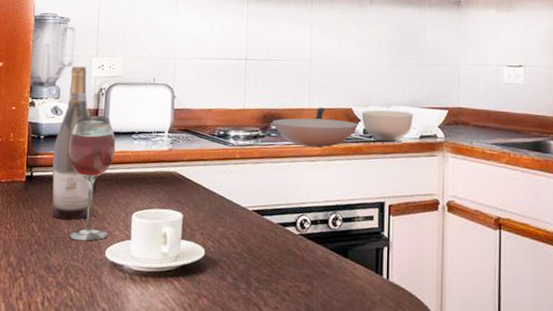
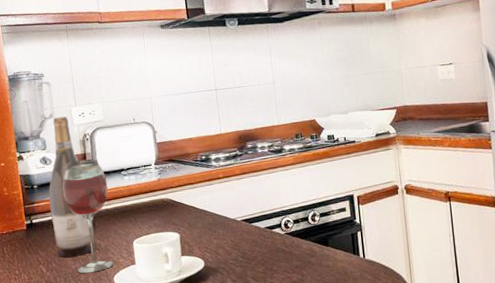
wok: present [272,107,358,147] -> none [247,122,323,158]
bowl: present [362,110,414,141] -> none [324,115,369,144]

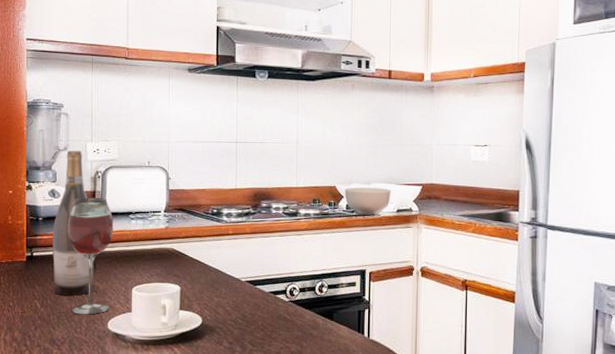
bowl: none [324,115,369,144] -> present [345,187,392,215]

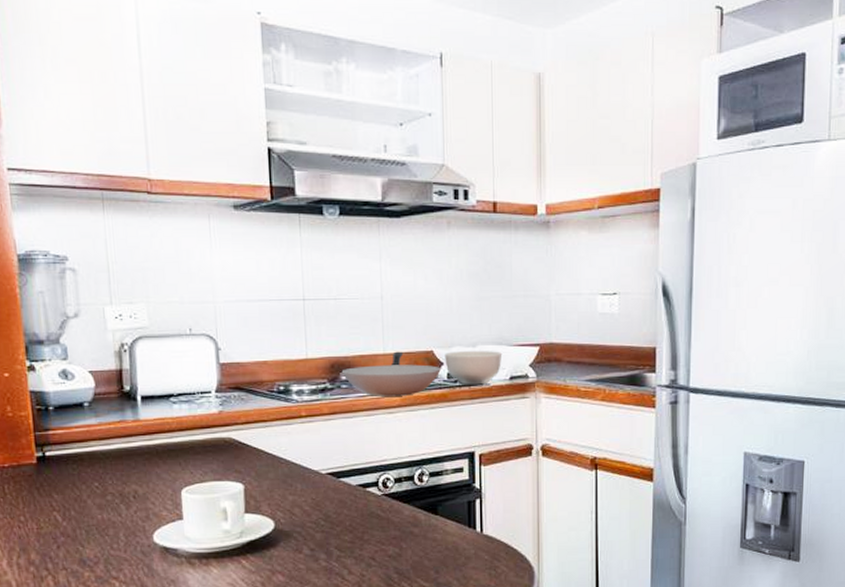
wine bottle: present [52,150,96,296] -> none [69,317,133,504]
wineglass: present [67,197,114,315] -> none [87,377,154,527]
wok: none [262,185,341,221] -> present [341,351,441,396]

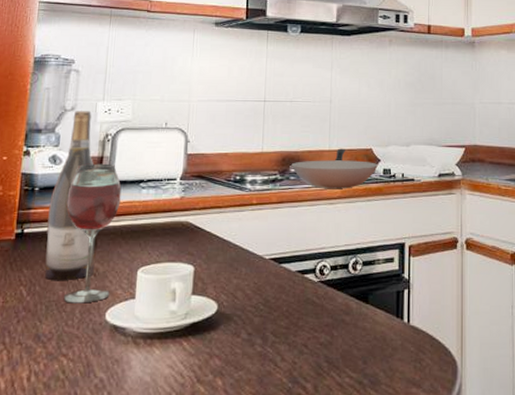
wine bottle: none [69,317,133,504] -> present [44,111,98,280]
wineglass: none [87,377,154,527] -> present [63,163,122,303]
bowl: present [444,351,503,385] -> none [382,150,433,181]

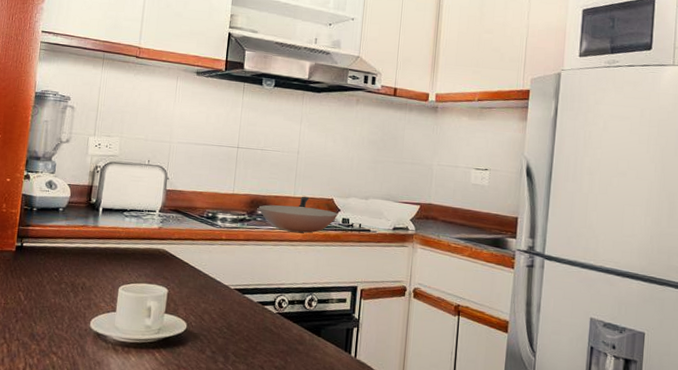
wine bottle: present [44,111,98,280] -> none [39,143,86,291]
wineglass: present [63,163,122,303] -> none [55,191,108,311]

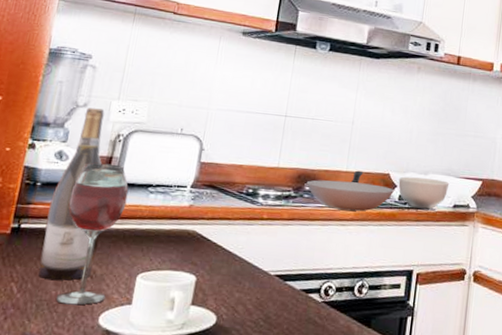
wine bottle: none [39,143,86,291] -> present [37,107,105,280]
wineglass: none [55,191,108,311] -> present [55,163,129,305]
bowl: none [342,201,389,232] -> present [398,176,450,209]

